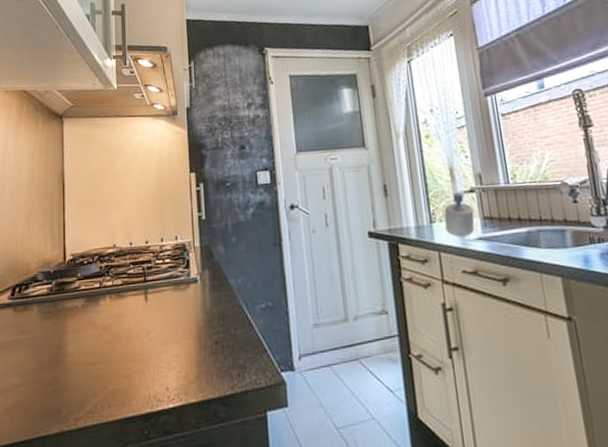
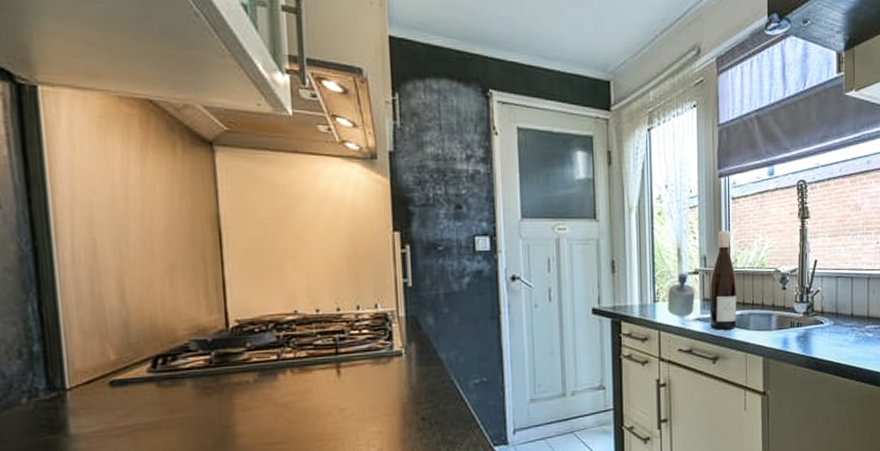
bottle: none [488,147,525,249] -> present [709,231,737,330]

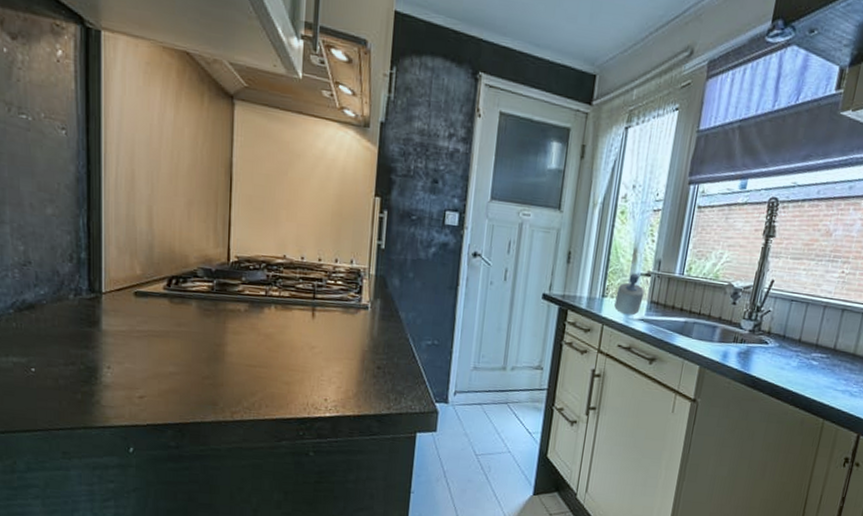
bottle: present [709,231,737,330] -> none [652,238,691,335]

